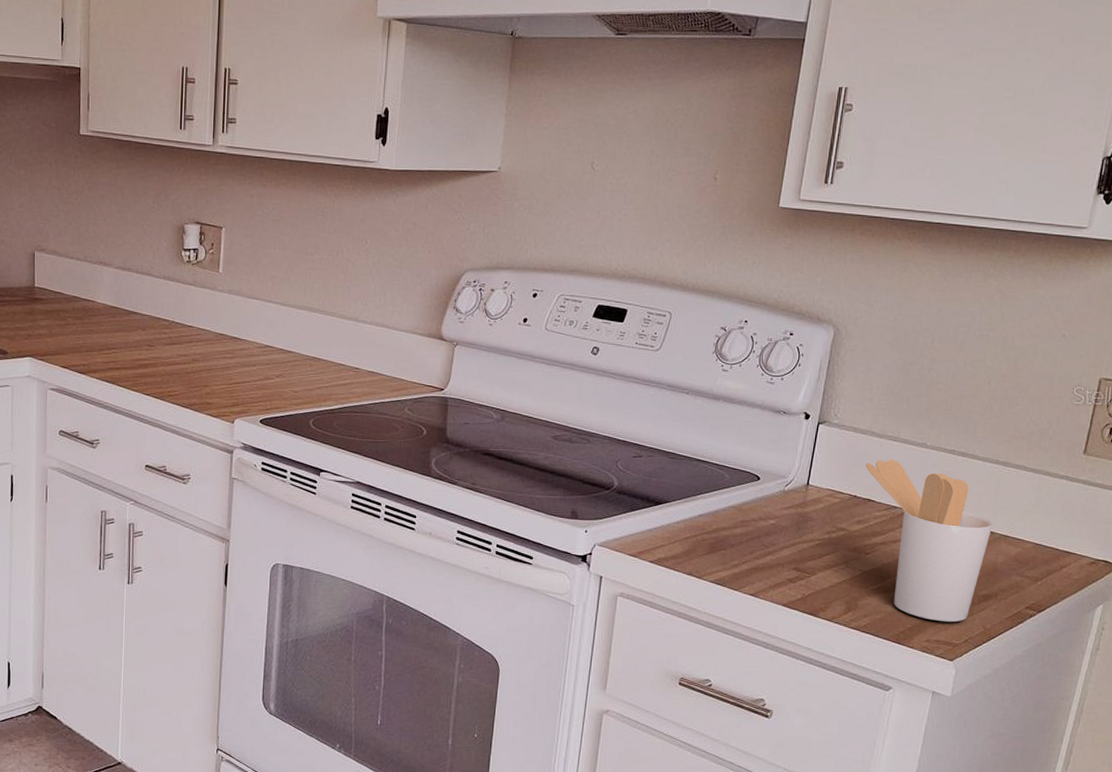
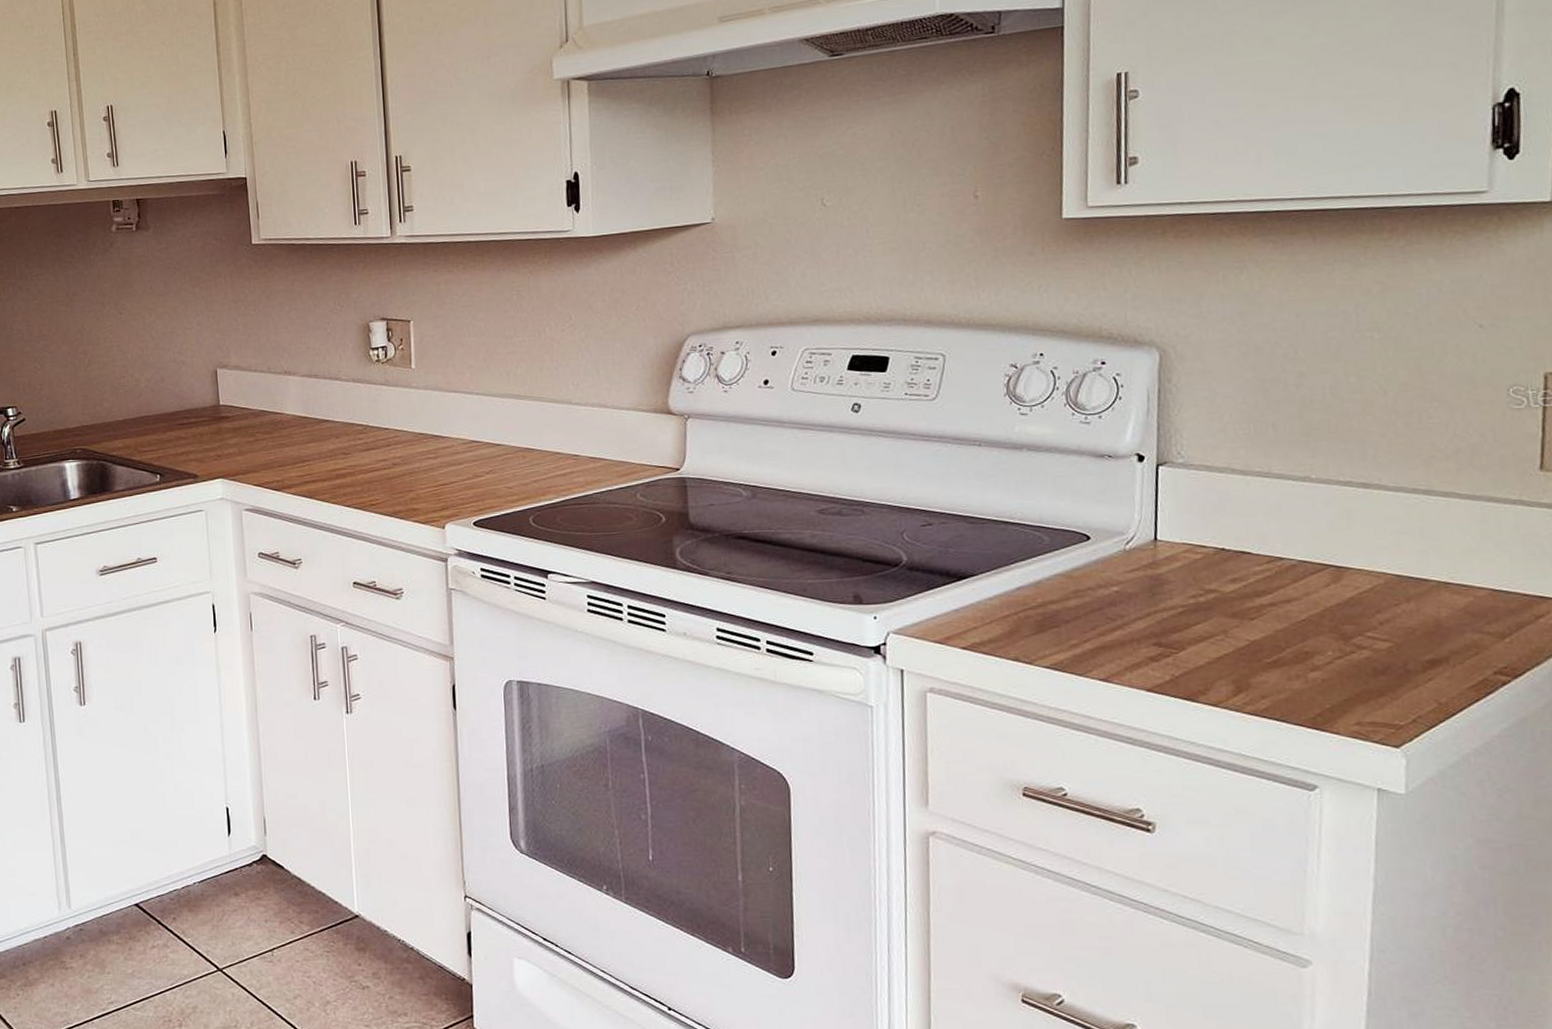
utensil holder: present [865,459,992,622] -> none [1230,500,1425,698]

